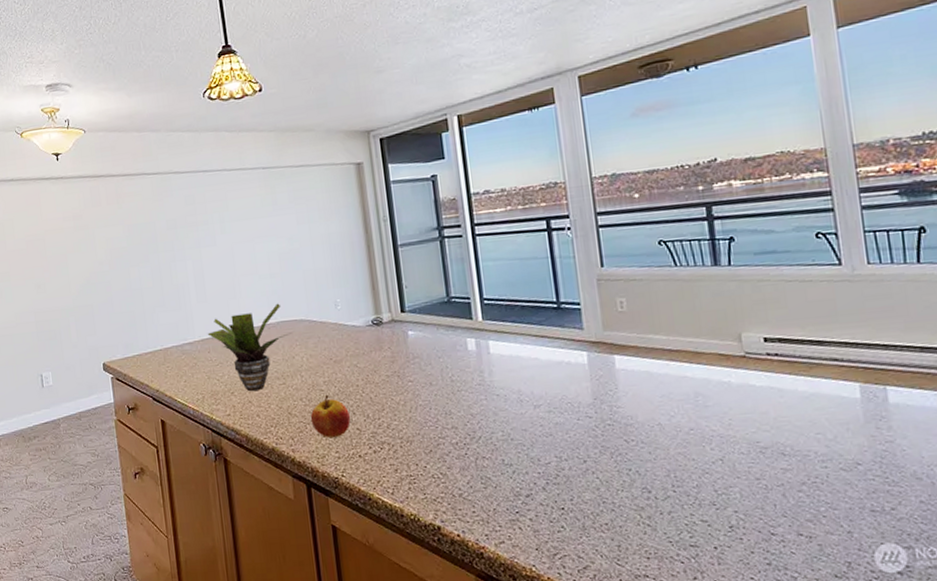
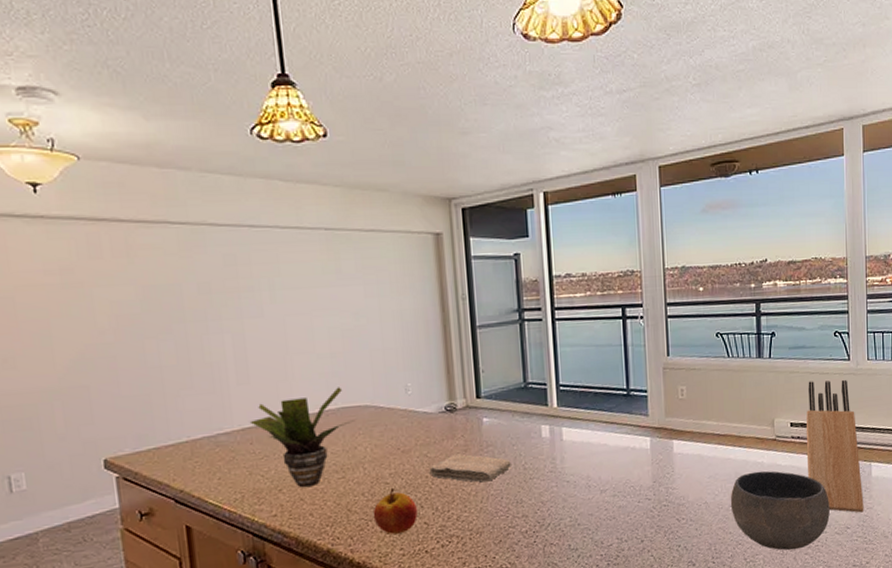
washcloth: none [358,365,438,393] -> present [428,454,511,483]
bowl: none [690,391,830,486] -> present [730,471,830,551]
knife block: none [784,287,881,447] -> present [806,379,864,513]

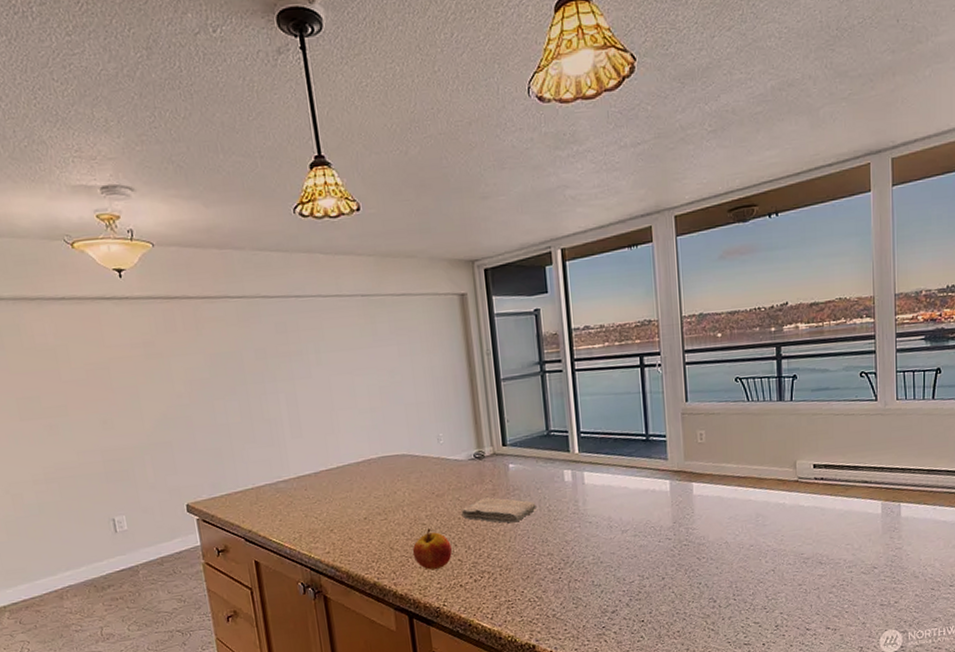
potted plant: present [249,387,354,488] -> none [303,438,393,528]
bowl: present [730,471,830,551] -> none [751,511,855,589]
knife block: present [806,379,864,513] -> none [829,420,892,553]

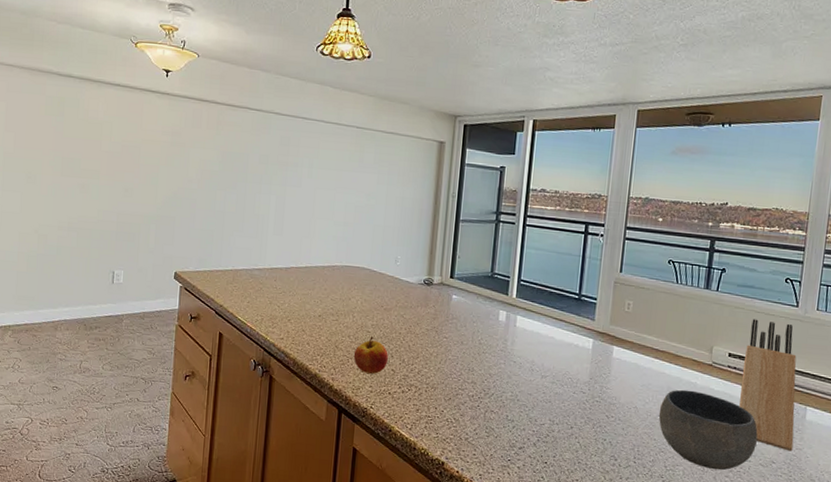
washcloth: present [460,497,536,524] -> none [401,319,470,348]
bowl: none [751,511,855,589] -> present [658,389,758,471]
knife block: none [829,420,892,553] -> present [739,319,797,452]

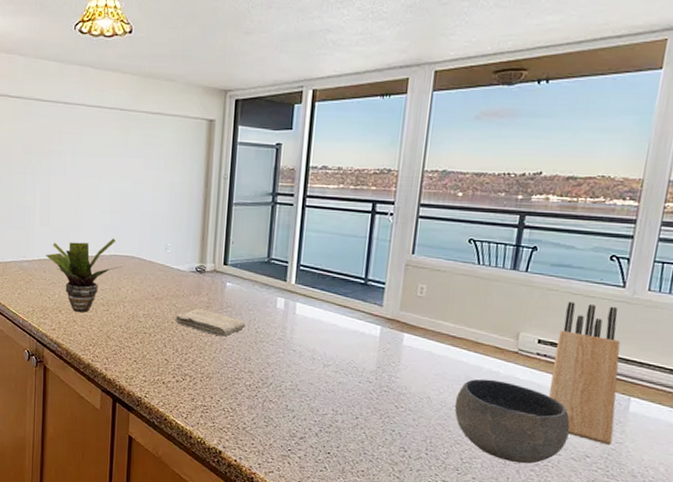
potted plant: none [277,249,353,322] -> present [45,238,122,313]
apple: present [353,336,388,374] -> none [125,325,161,364]
washcloth: none [401,319,470,348] -> present [174,308,245,337]

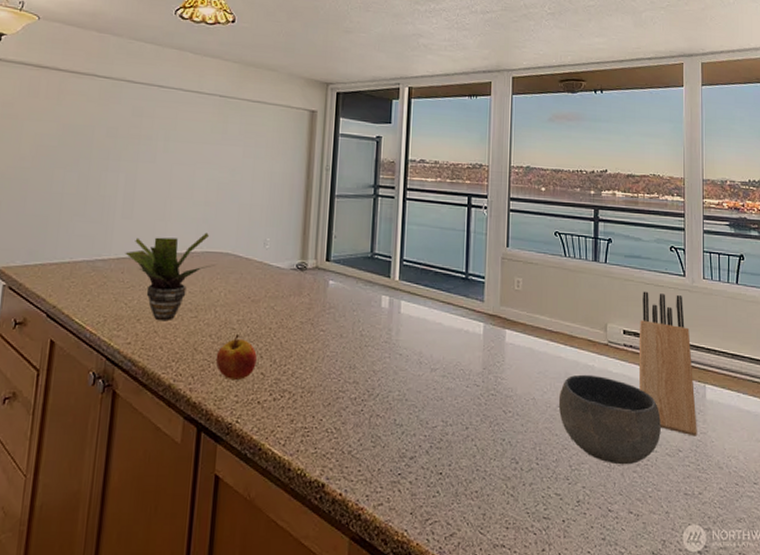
apple: none [125,325,161,364] -> present [215,333,257,380]
washcloth: present [174,308,245,337] -> none [272,311,349,342]

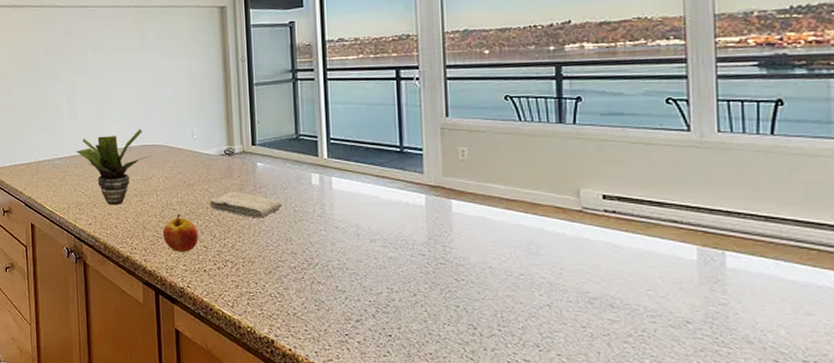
washcloth: none [272,311,349,342] -> present [208,191,282,218]
bowl: present [558,374,661,465] -> none [521,242,660,335]
knife block: present [638,291,697,437] -> none [624,151,714,308]

